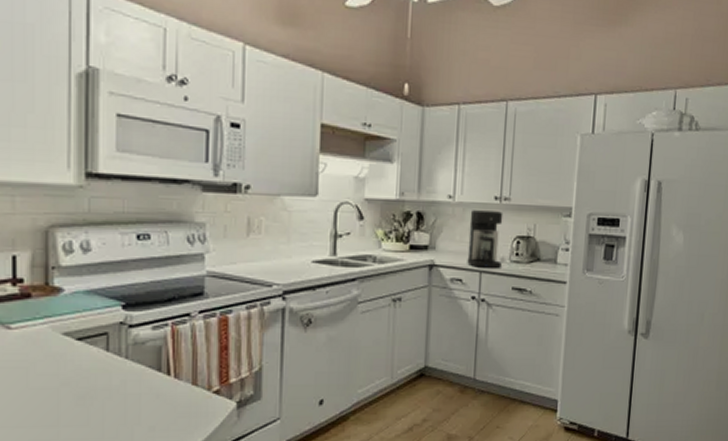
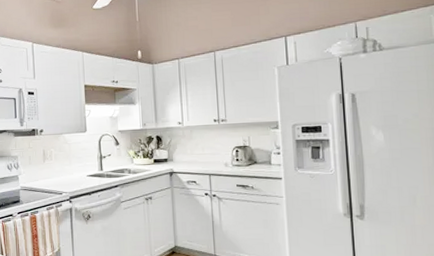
coffee maker: present [467,210,503,268] -> none [196,130,226,172]

